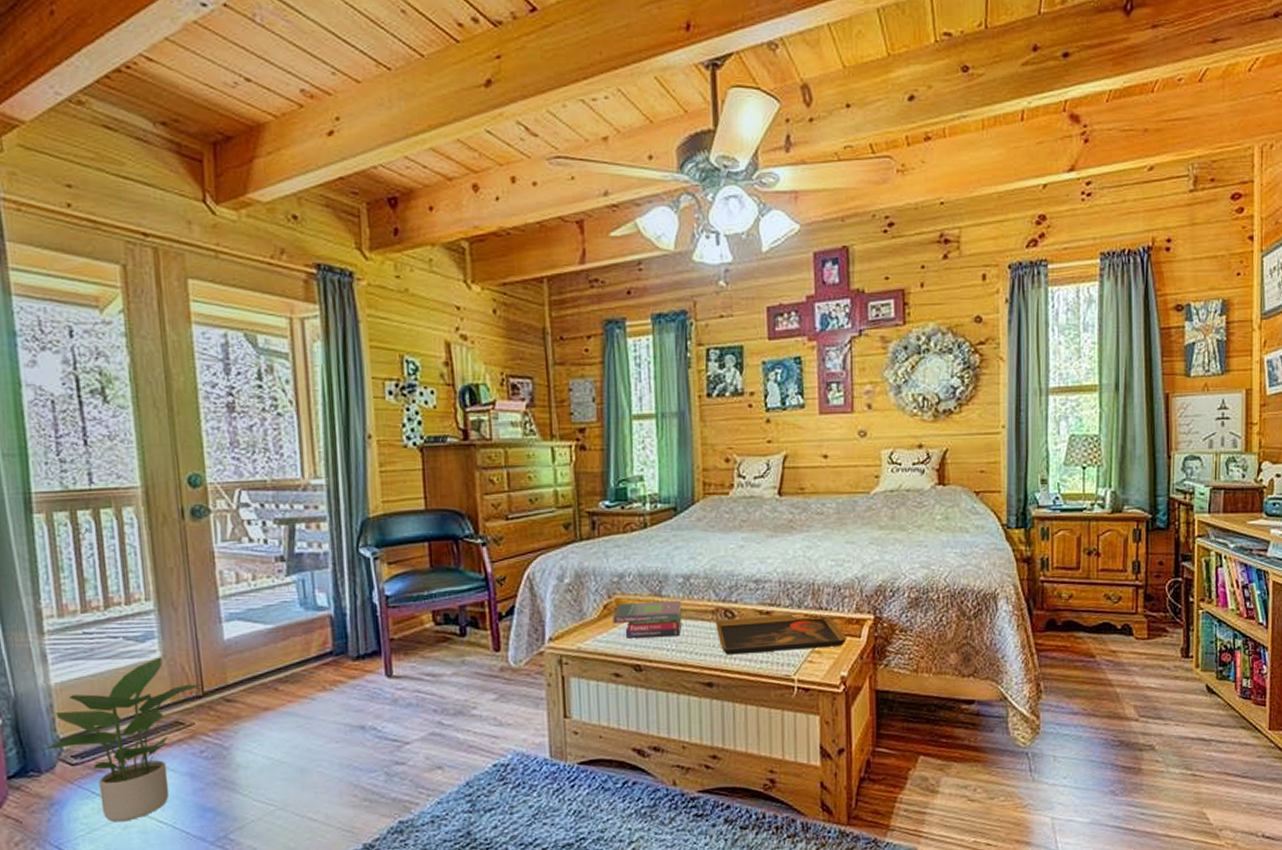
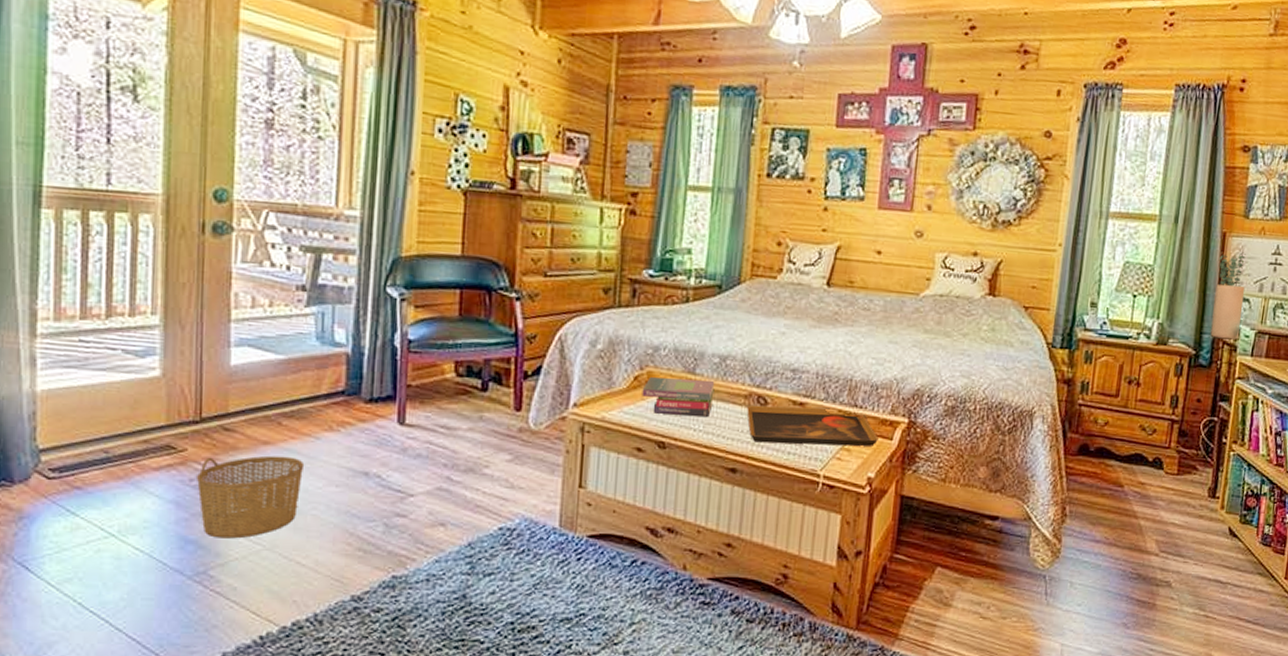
potted plant: present [44,657,203,822] -> none [21,375,202,545]
basket: none [207,719,305,804] -> present [197,455,305,539]
vase: none [1165,407,1195,500] -> present [1210,248,1247,340]

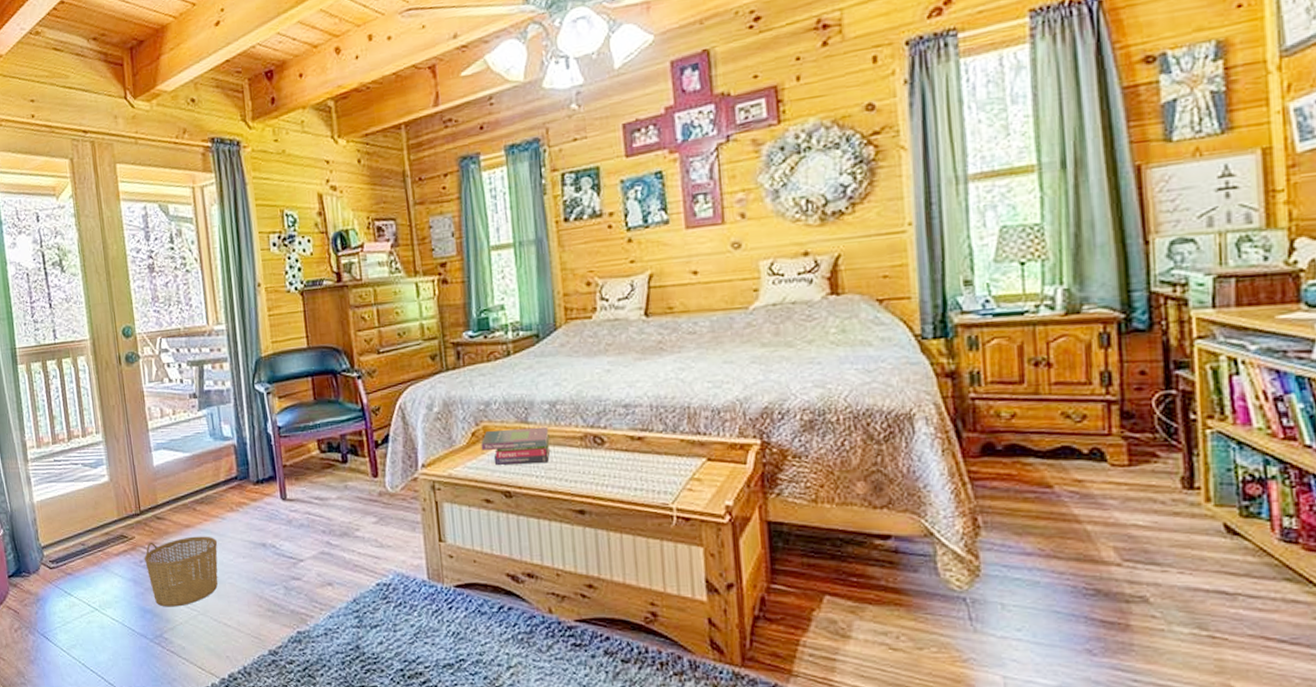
decorative tray: present [747,405,879,446] -> none [584,439,730,482]
vase: present [1210,248,1247,340] -> none [1137,178,1188,295]

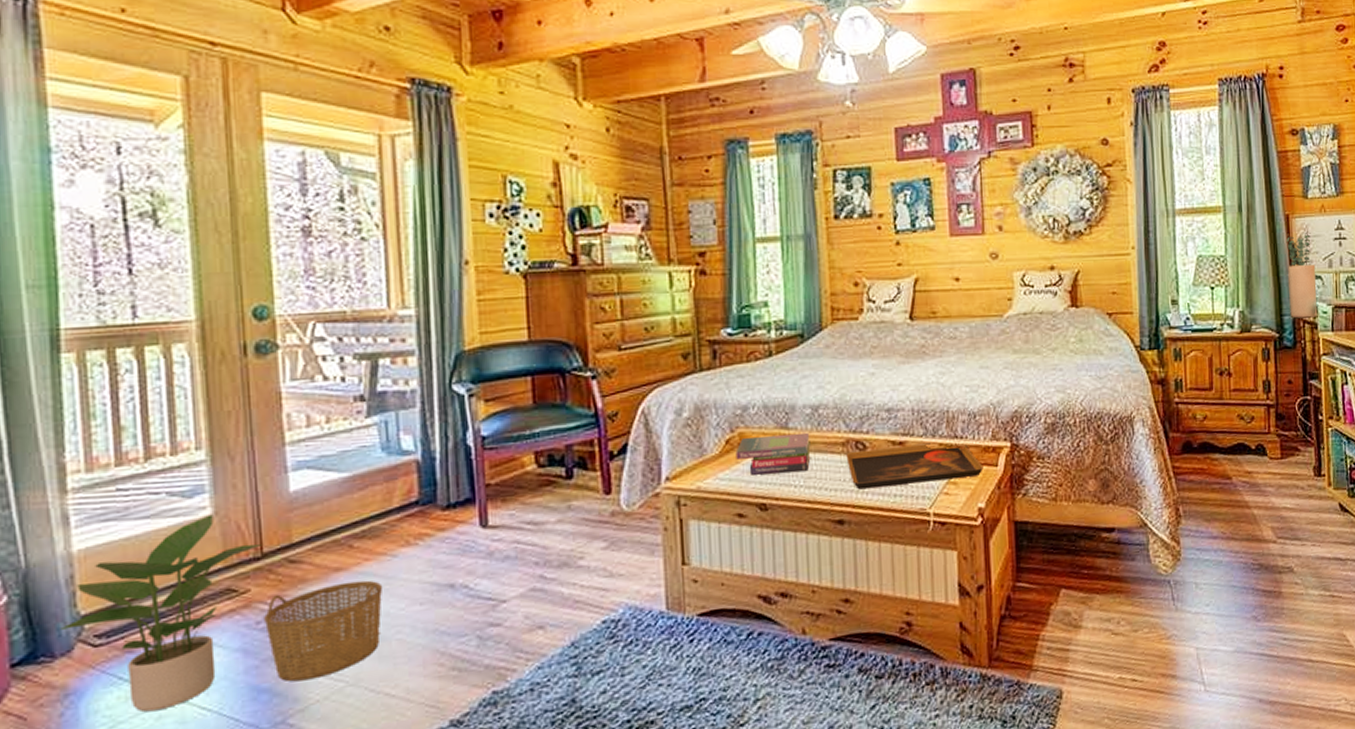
potted plant: none [32,480,140,617] -> present [60,514,262,713]
decorative tray: none [584,439,730,482] -> present [846,443,983,490]
vase: none [1137,178,1188,295] -> present [1286,227,1317,319]

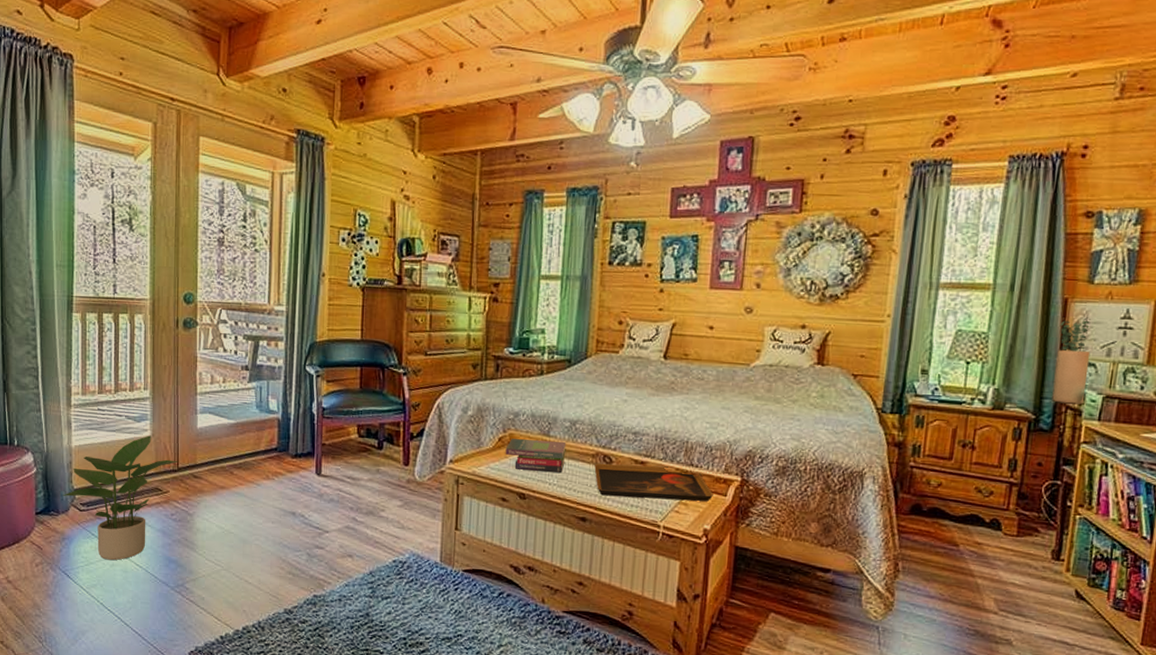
basket: present [264,580,383,682] -> none [176,497,250,560]

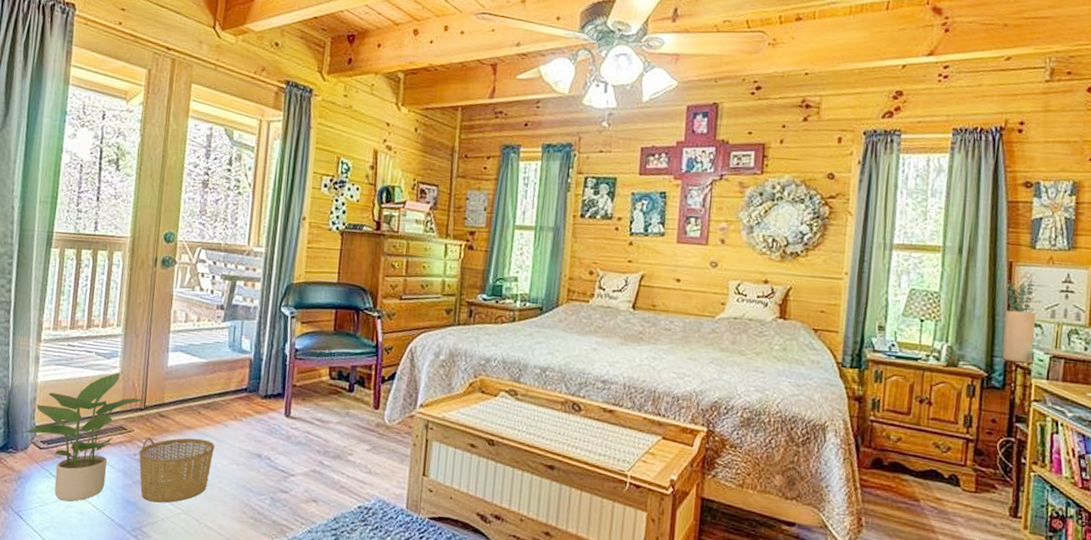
basket: none [176,497,250,560] -> present [139,437,216,503]
books: present [505,439,567,473] -> none [475,384,536,419]
decorative tray: present [594,463,713,501] -> none [563,410,680,452]

